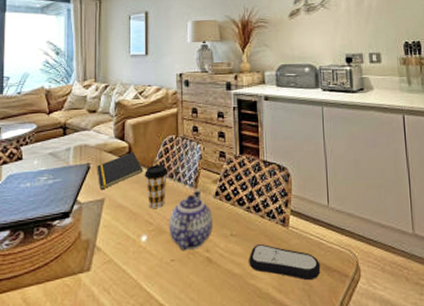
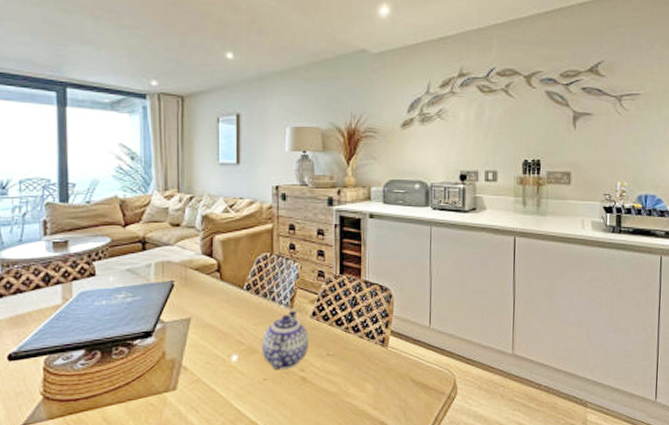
notepad: present [97,151,143,190] -> none [182,269,234,309]
coffee cup: present [145,165,169,208] -> none [235,283,262,328]
remote control: present [249,244,321,281] -> none [345,364,418,398]

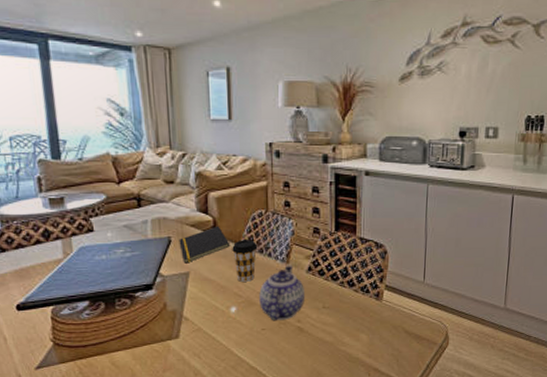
notepad: none [182,269,234,309] -> present [179,226,230,264]
coffee cup: none [235,283,262,328] -> present [232,240,258,282]

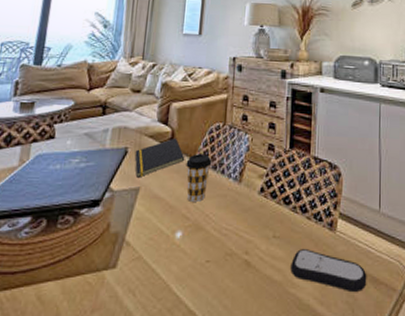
teapot: present [259,265,304,321] -> none [207,184,255,252]
remote control: none [340,316,411,347] -> present [290,249,367,293]

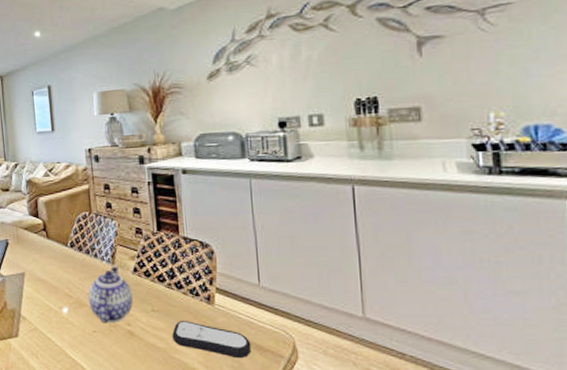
notepad: present [134,138,185,178] -> none [15,228,59,264]
coffee cup: present [186,154,212,202] -> none [61,241,84,282]
teapot: none [207,184,255,252] -> present [88,266,133,324]

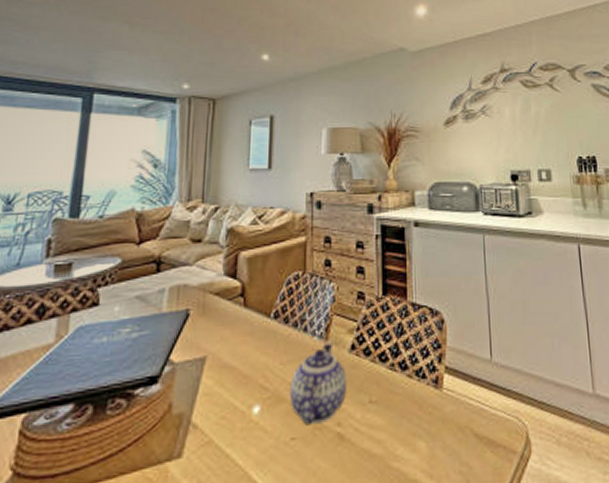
remote control: present [172,321,252,359] -> none [392,413,482,460]

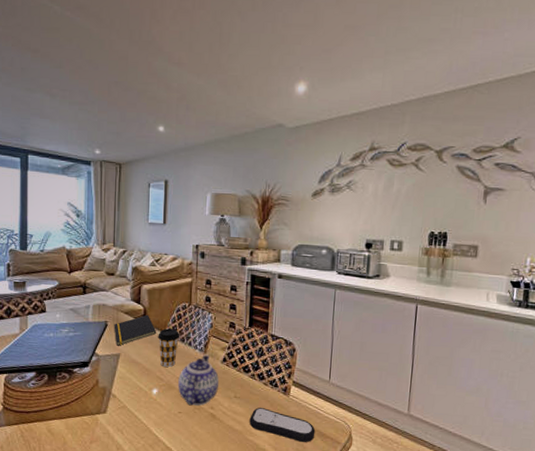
notepad: none [198,293,259,345] -> present [114,314,157,346]
coffee cup: none [261,310,292,368] -> present [158,328,180,367]
remote control: none [392,413,482,460] -> present [249,408,316,443]

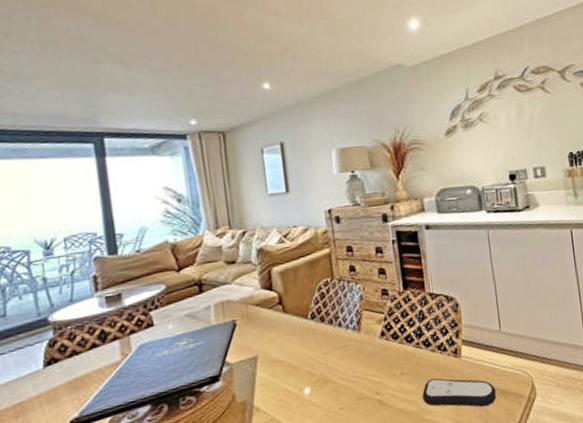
notepad: present [114,314,157,346] -> none [244,301,298,347]
coffee cup: present [158,328,180,367] -> none [300,311,327,359]
teapot: present [178,354,219,406] -> none [333,332,381,398]

